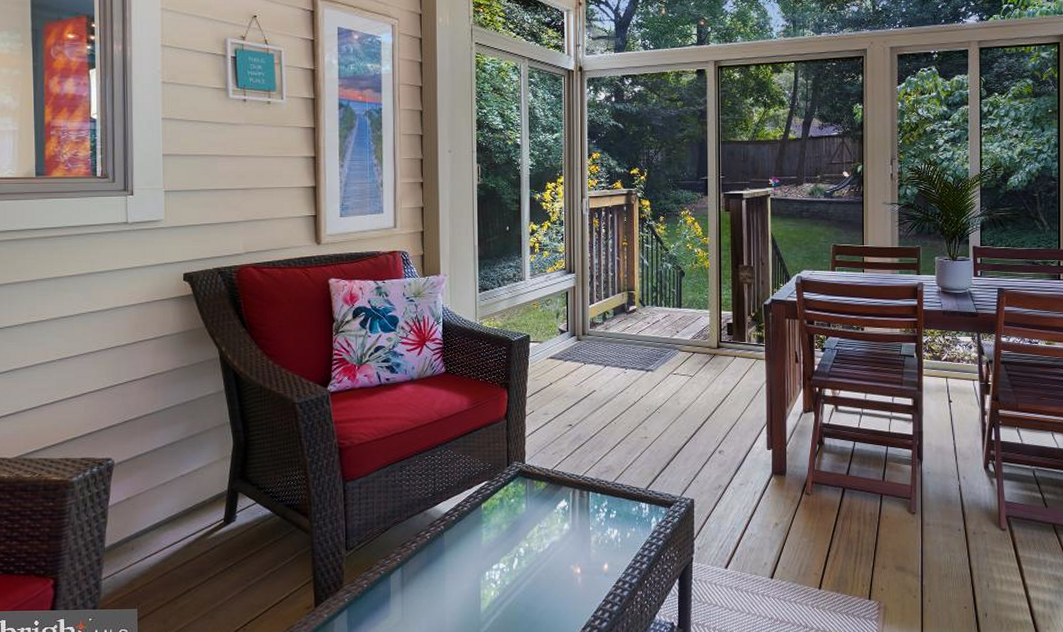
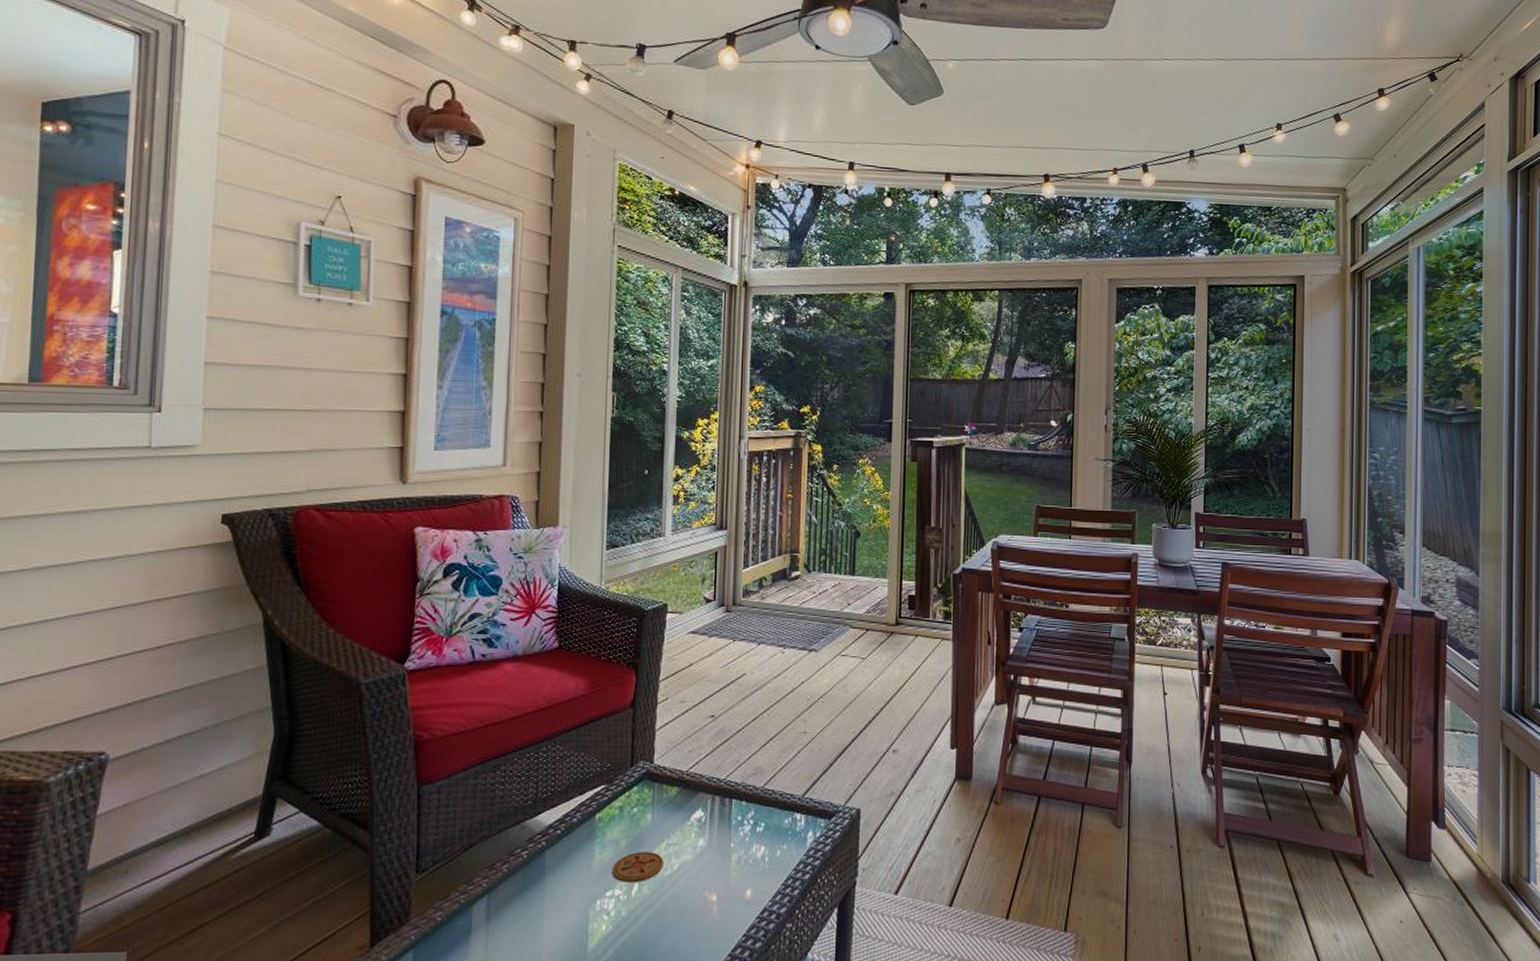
coaster: none [496,534,537,559] -> present [611,852,664,884]

